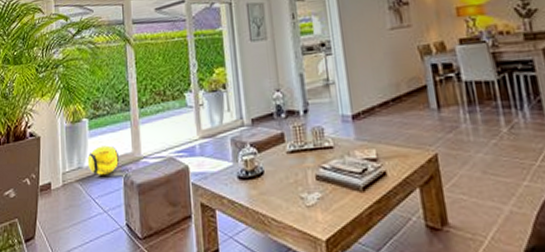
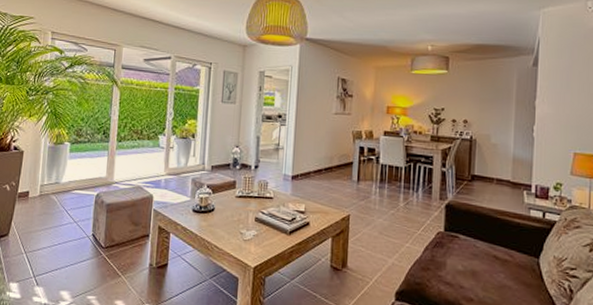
ball: present [87,145,120,175] -> none [64,167,94,192]

